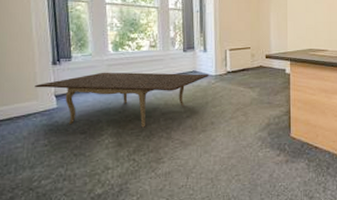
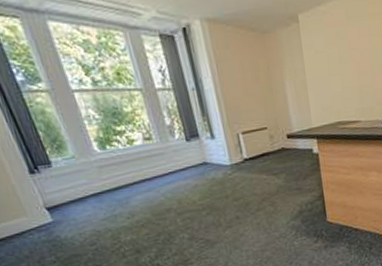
dining table: present [34,72,210,128] -> none [17,164,224,237]

